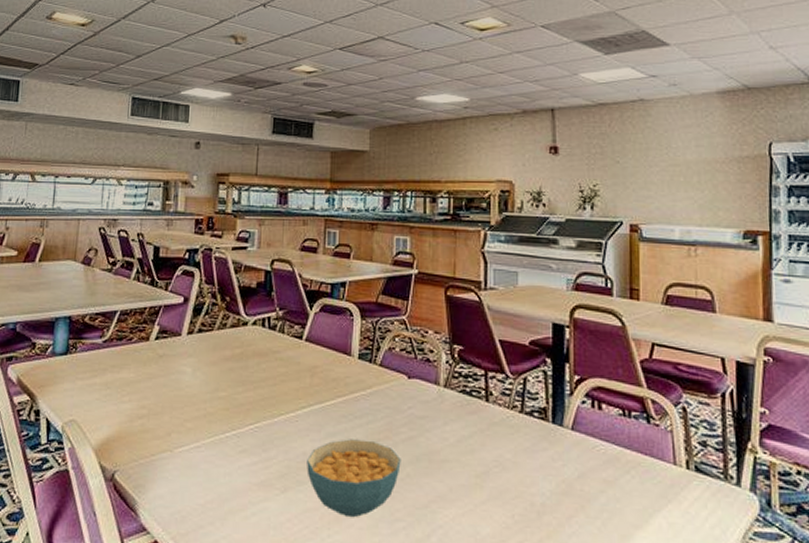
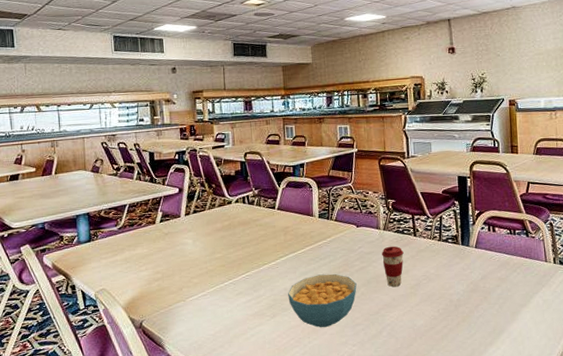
coffee cup: none [439,411,470,472] -> present [382,246,404,287]

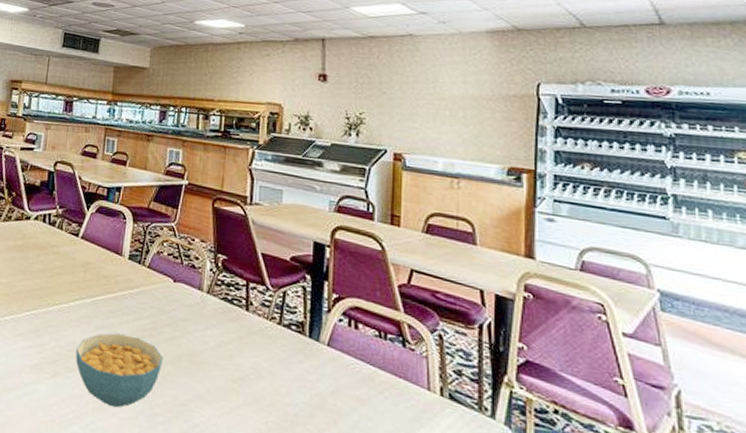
coffee cup: present [382,246,404,287] -> none [200,316,230,375]

